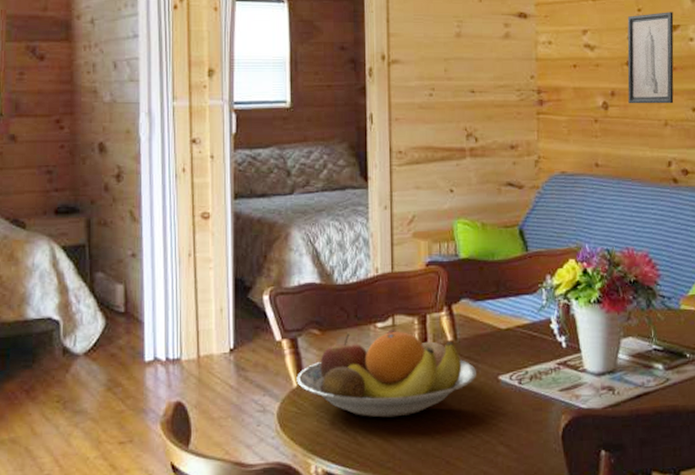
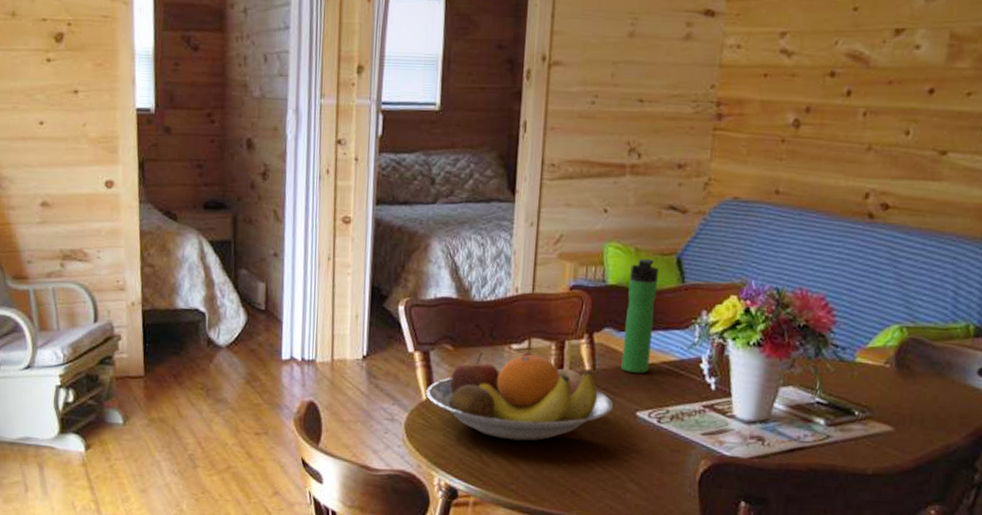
bottle: none [479,232,506,339] -> present [621,259,658,373]
wall art: present [627,12,674,104] -> none [825,12,899,125]

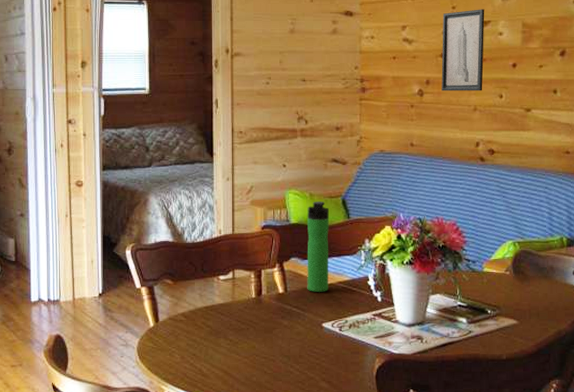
fruit bowl: present [426,352,614,441] -> none [153,282,304,354]
wall art: none [825,12,899,125] -> present [441,9,485,91]

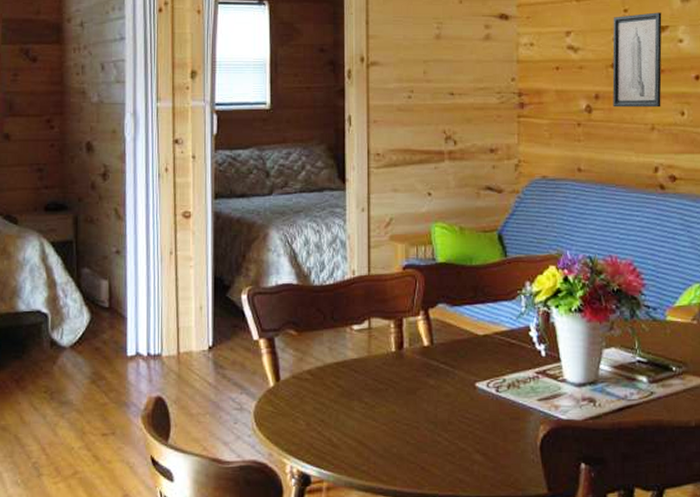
bottle: present [307,202,329,292] -> none [456,237,483,345]

